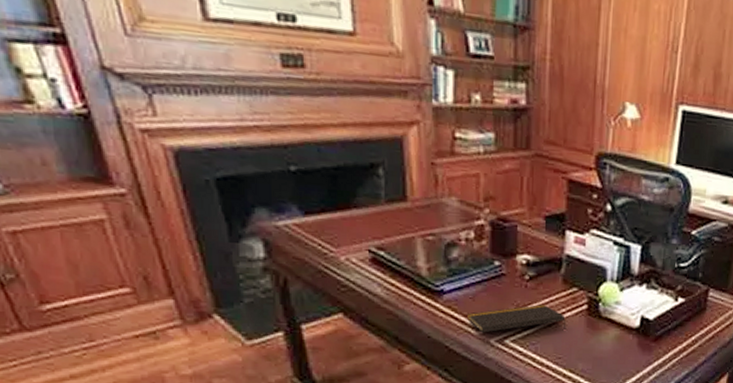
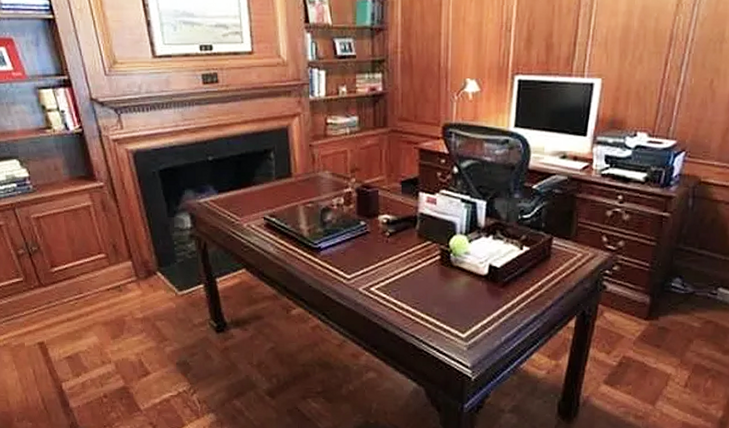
notepad: present [467,304,566,333] -> none [340,257,422,282]

